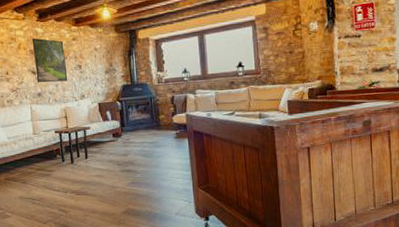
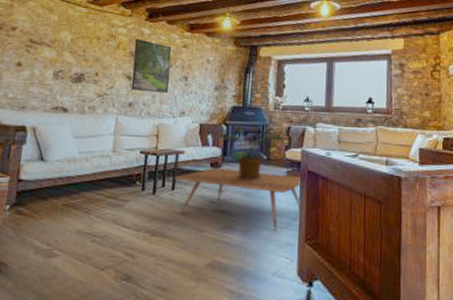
coffee table: none [85,136,192,181] -> present [174,167,302,231]
potted plant: none [119,103,172,145] -> present [222,133,286,181]

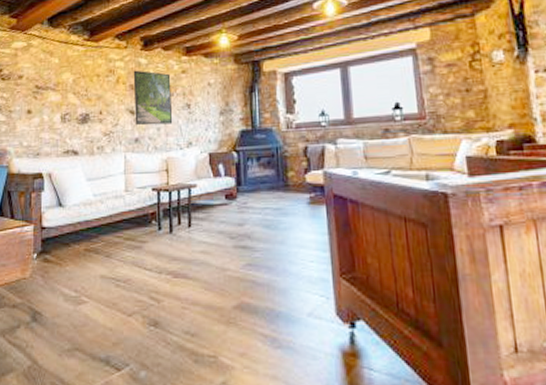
coffee table: present [174,167,302,231] -> none [189,199,331,266]
potted plant: present [222,133,286,181] -> none [234,155,305,212]

